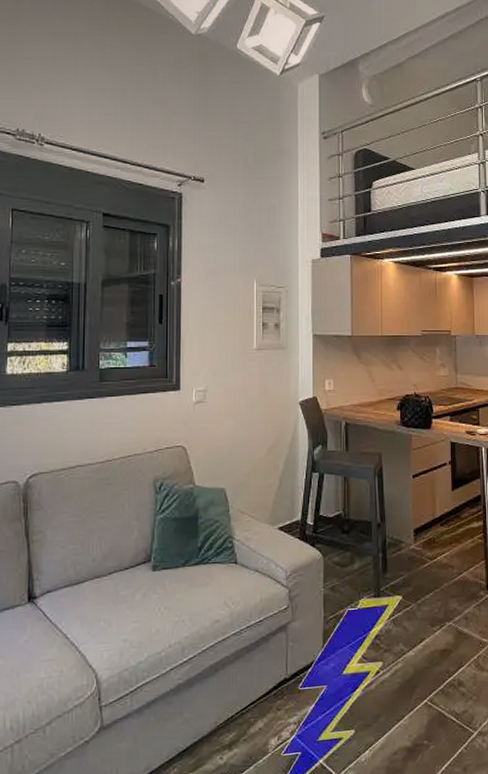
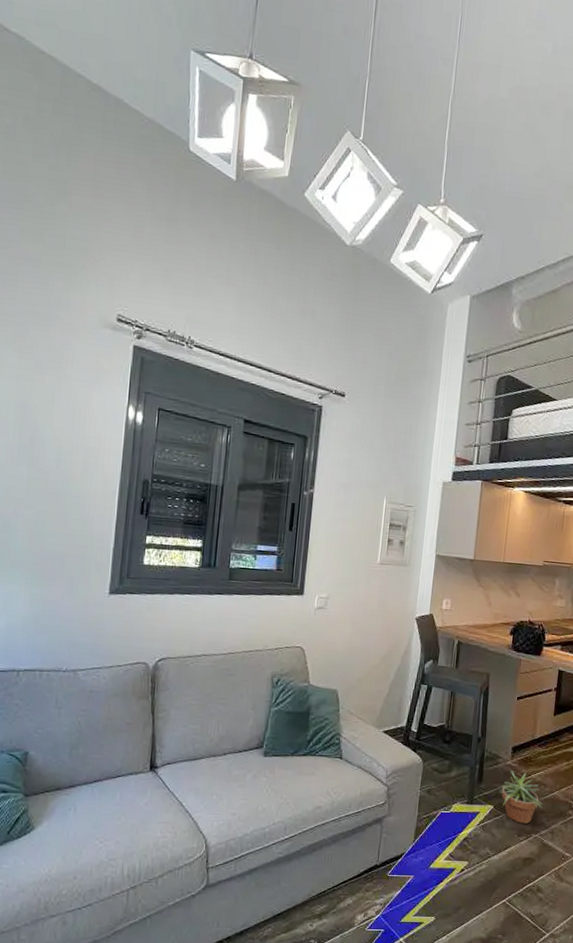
potted plant: none [404,555,453,612] -> present [498,770,543,824]

